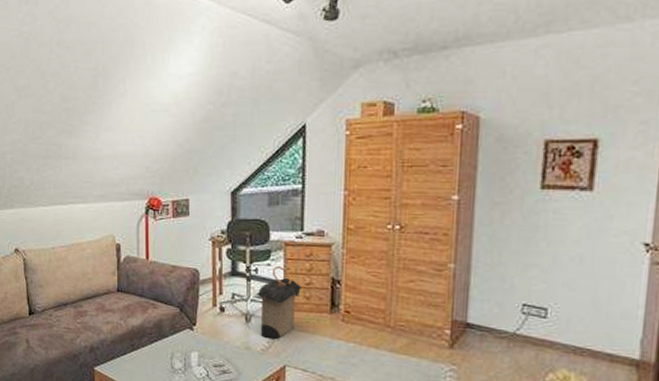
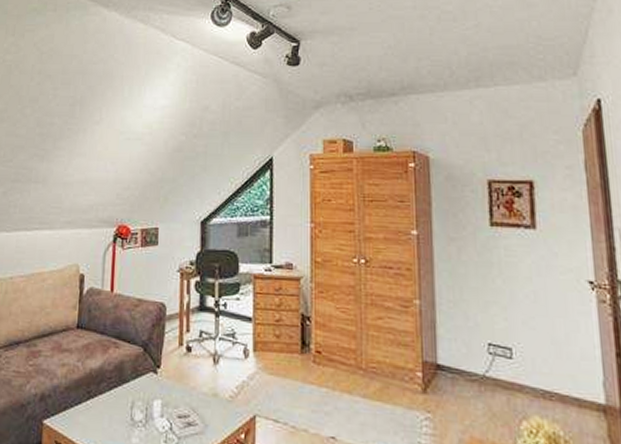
laundry hamper: present [255,266,301,340] -> none [224,301,271,385]

